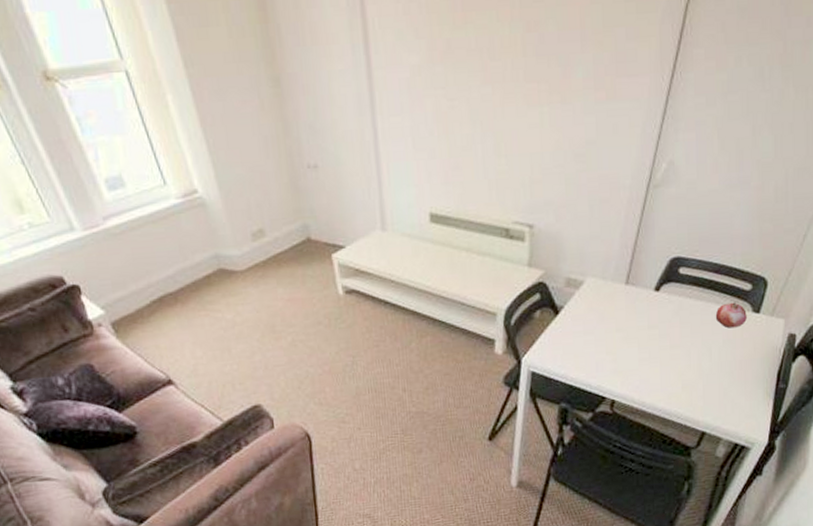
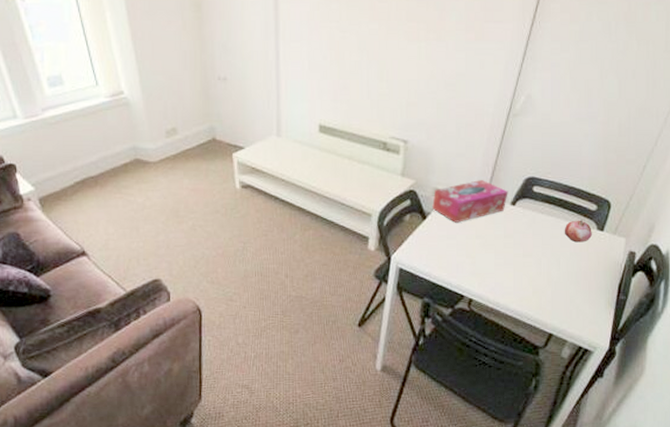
tissue box: none [565,264,651,316] -> present [432,180,508,223]

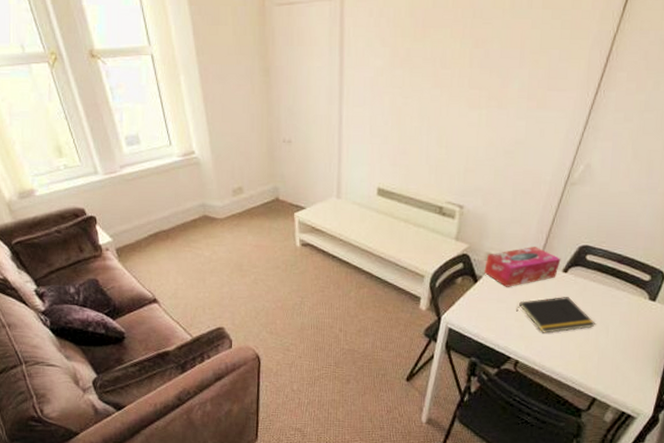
notepad: none [467,230,547,269] -> present [516,297,596,333]
fruit: present [564,220,592,243] -> none [615,289,644,312]

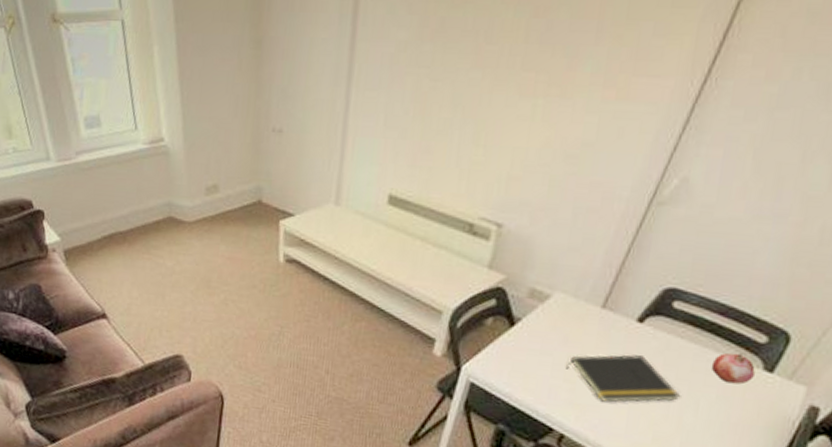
tissue box: present [484,247,561,287] -> none [524,284,636,336]
fruit: none [615,289,644,312] -> present [711,352,755,384]

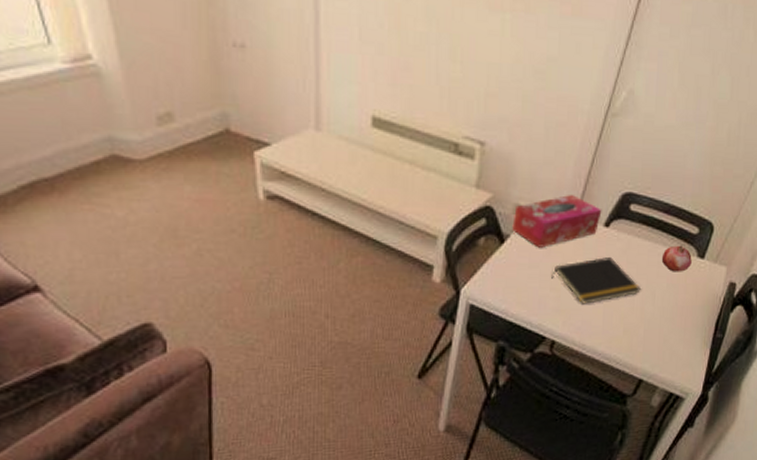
tissue box: none [524,284,636,336] -> present [512,195,602,248]

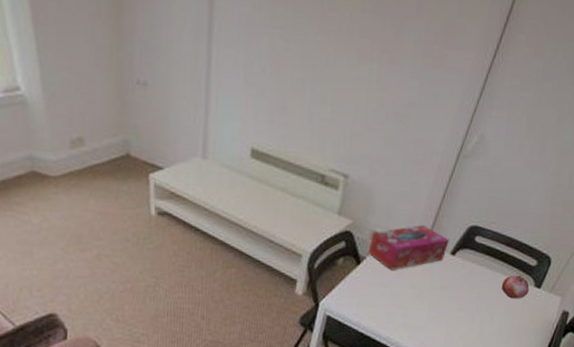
notepad: present [551,257,642,304] -> none [400,282,482,322]

